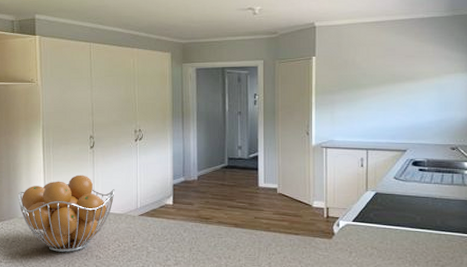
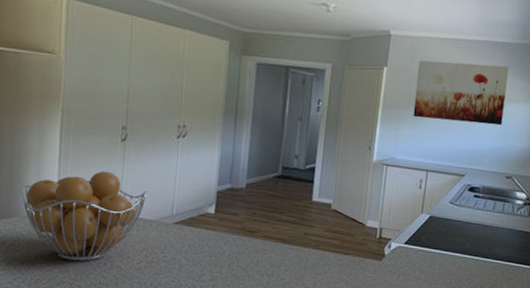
wall art: none [346,40,439,100] -> present [413,60,509,126]

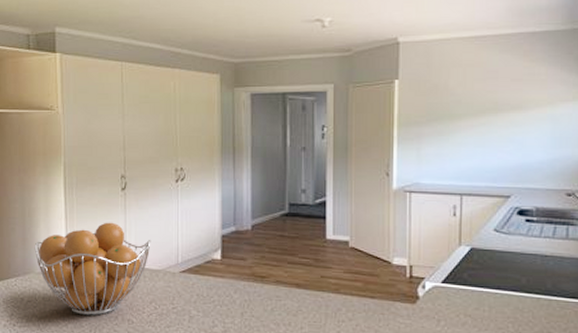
wall art: present [413,60,509,126] -> none [436,59,554,134]

